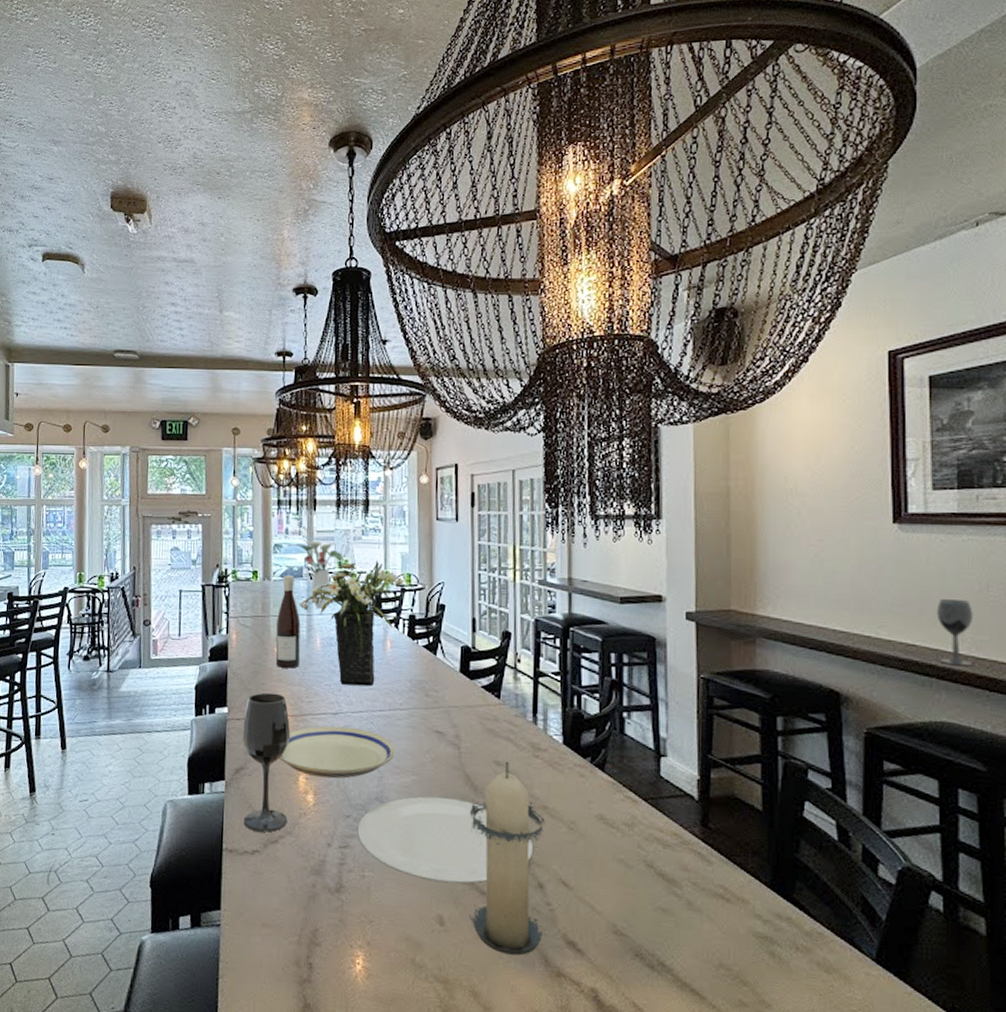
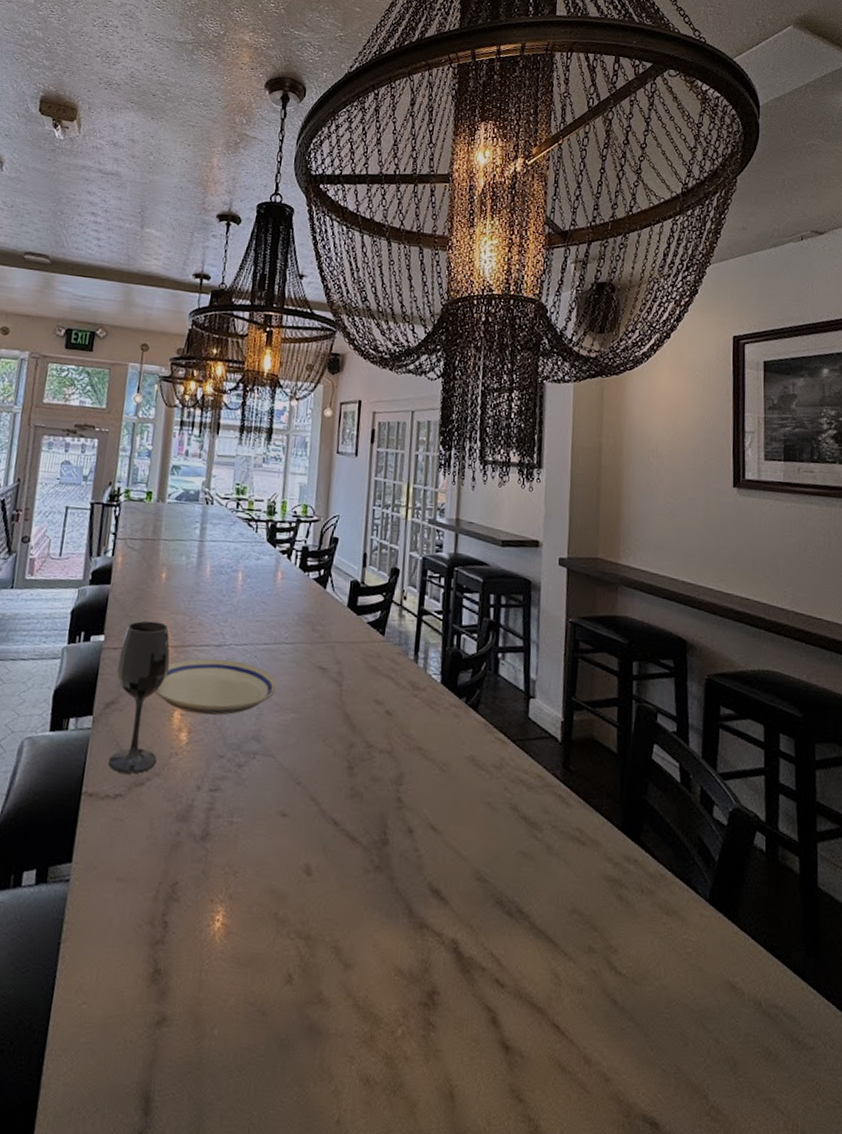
bottle: present [275,575,301,668] -> none [161,498,192,596]
flower arrangement: present [288,541,344,609] -> none [186,465,242,535]
flower arrangement: present [299,561,406,687] -> none [192,489,303,619]
plate: present [357,796,532,885] -> none [229,735,405,830]
candle: present [469,761,545,956] -> none [337,699,419,906]
wine glass: present [936,599,973,667] -> none [765,558,794,620]

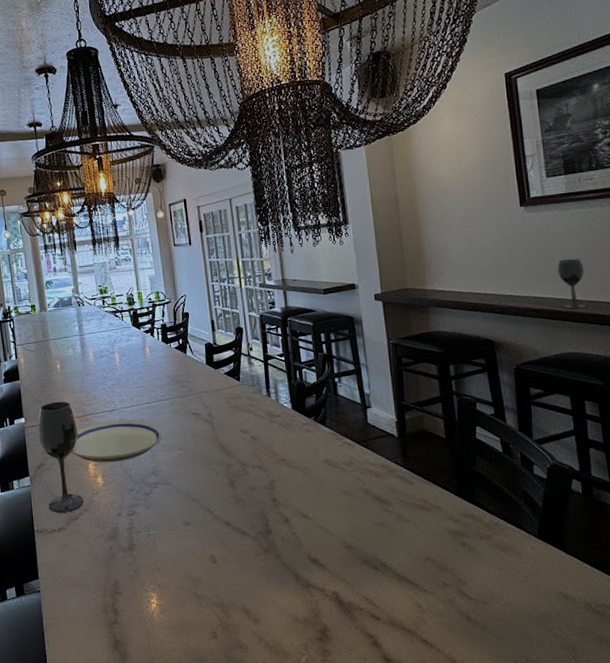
wine glass: none [765,558,794,620] -> present [557,259,587,309]

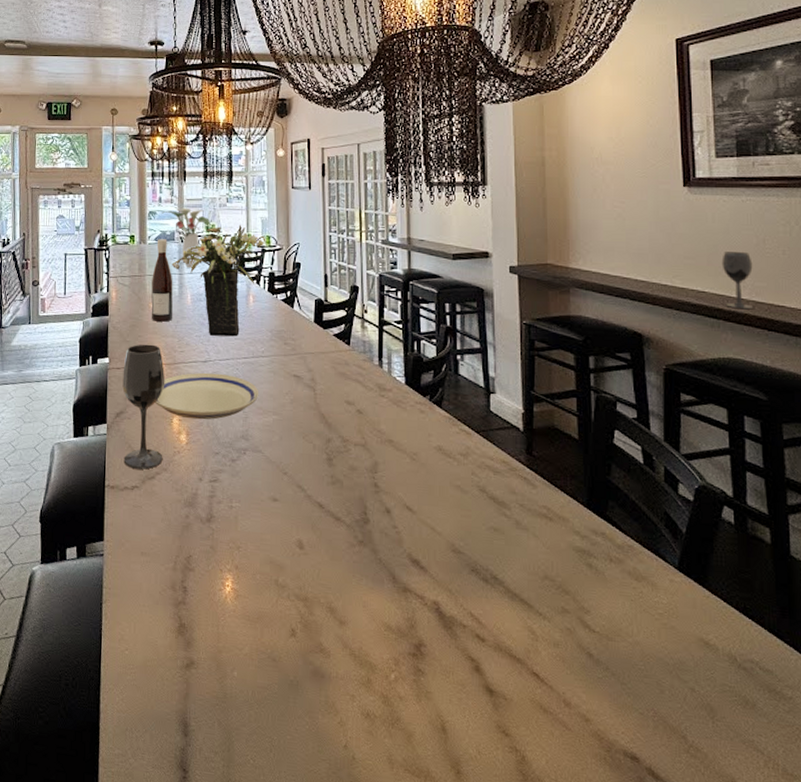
bottle: none [55,305,79,380] -> present [151,239,174,322]
flower arrangement: none [57,275,104,329] -> present [161,208,211,268]
flower arrangement: none [72,284,156,387] -> present [171,225,266,337]

